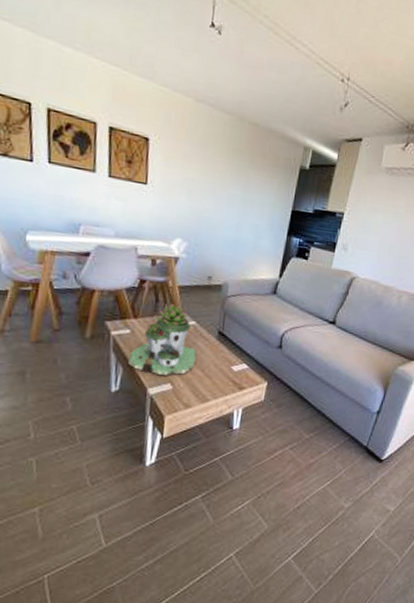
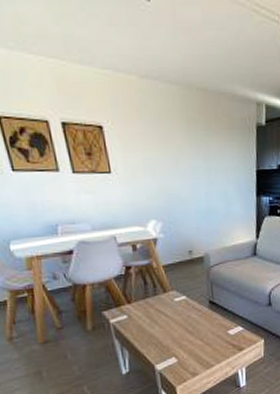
succulent planter: present [128,303,196,375] -> none [131,283,194,351]

